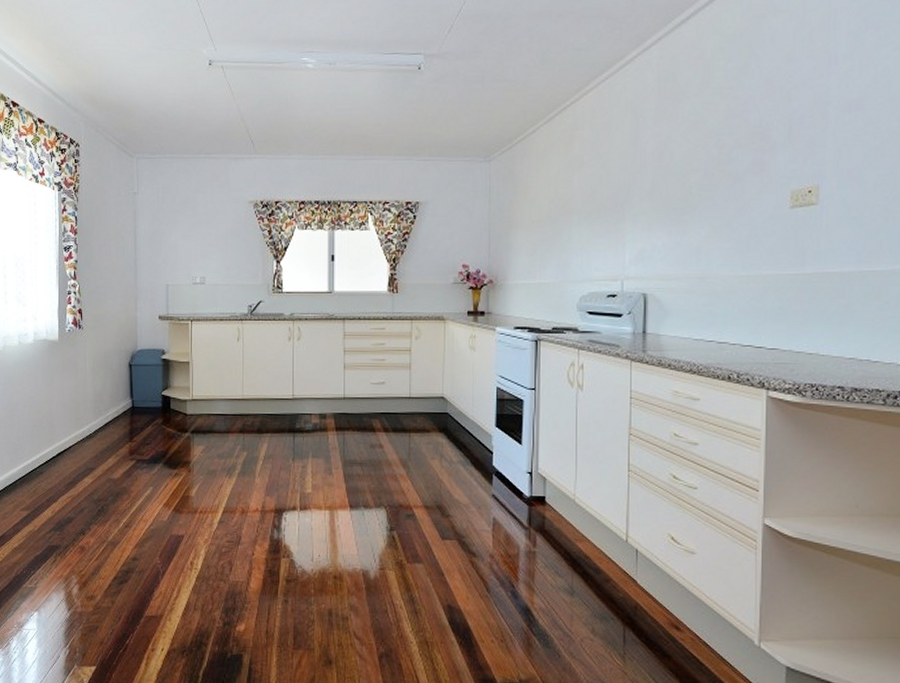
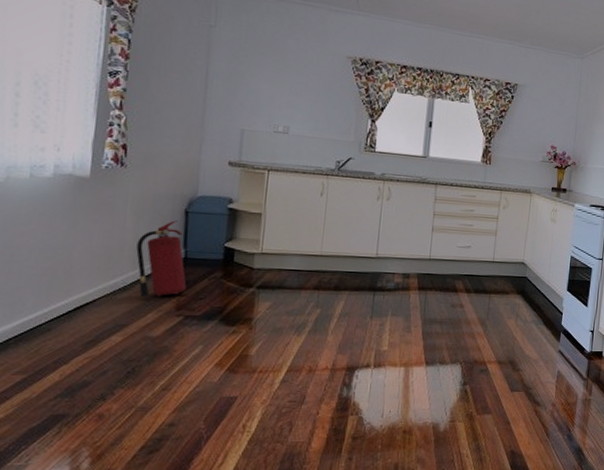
fire extinguisher: none [96,373,136,444] -> present [136,220,187,298]

